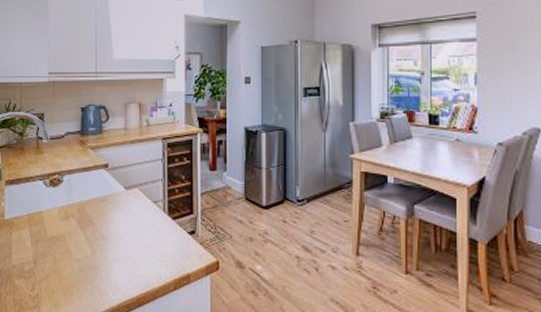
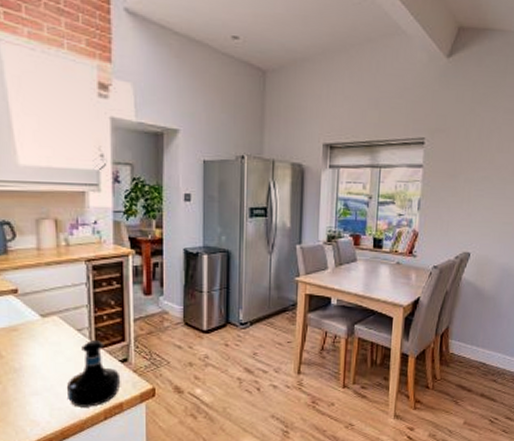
tequila bottle: none [144,212,189,276] -> present [67,340,121,407]

